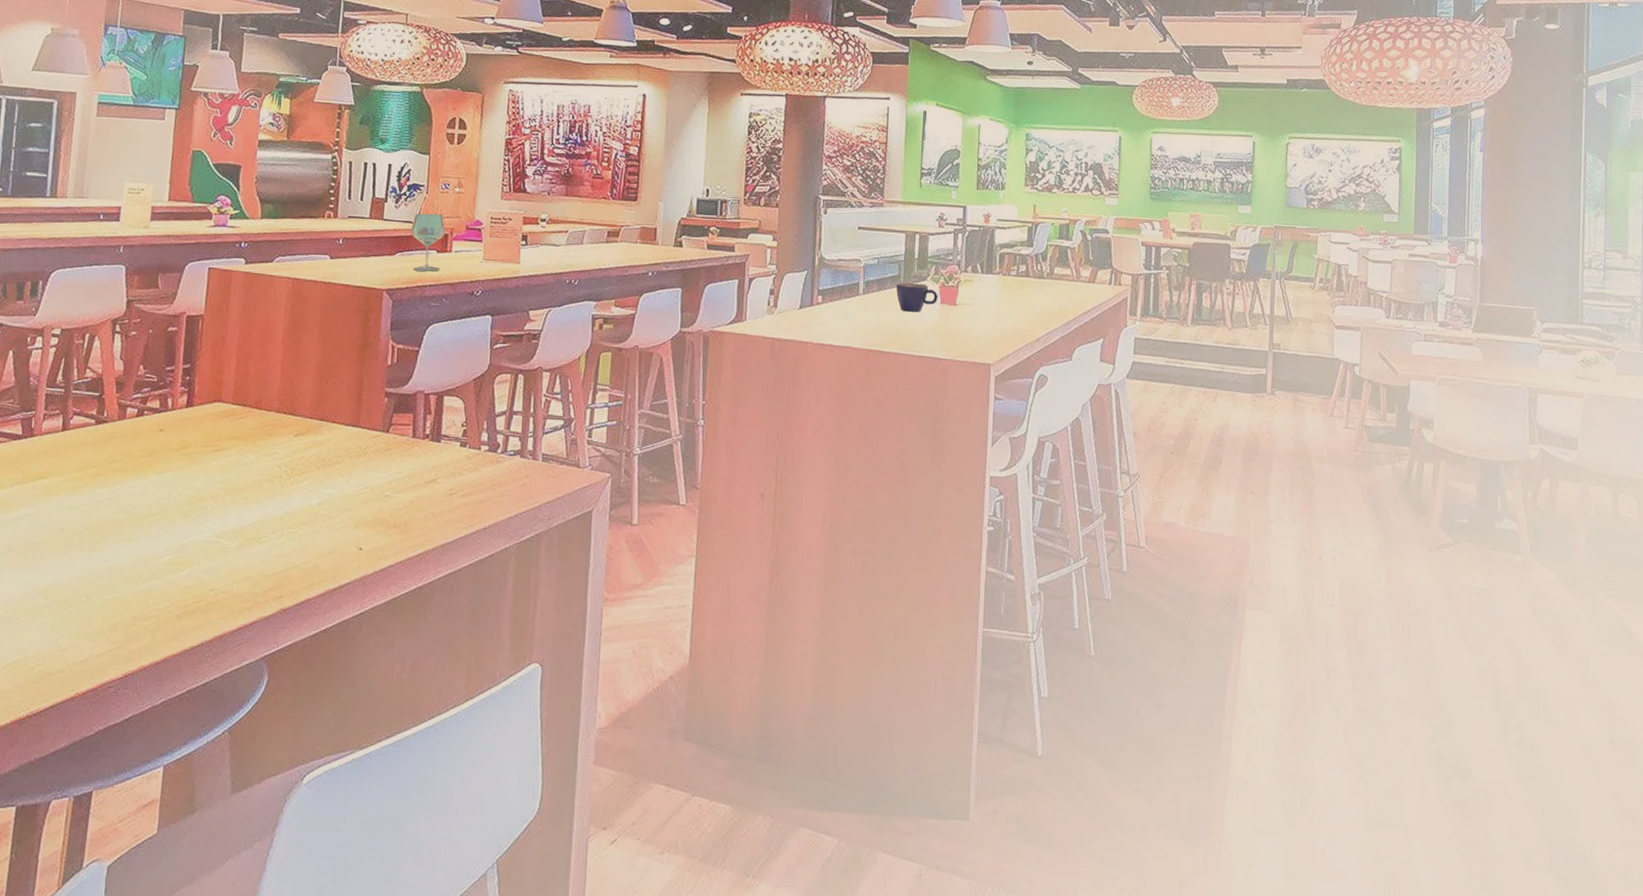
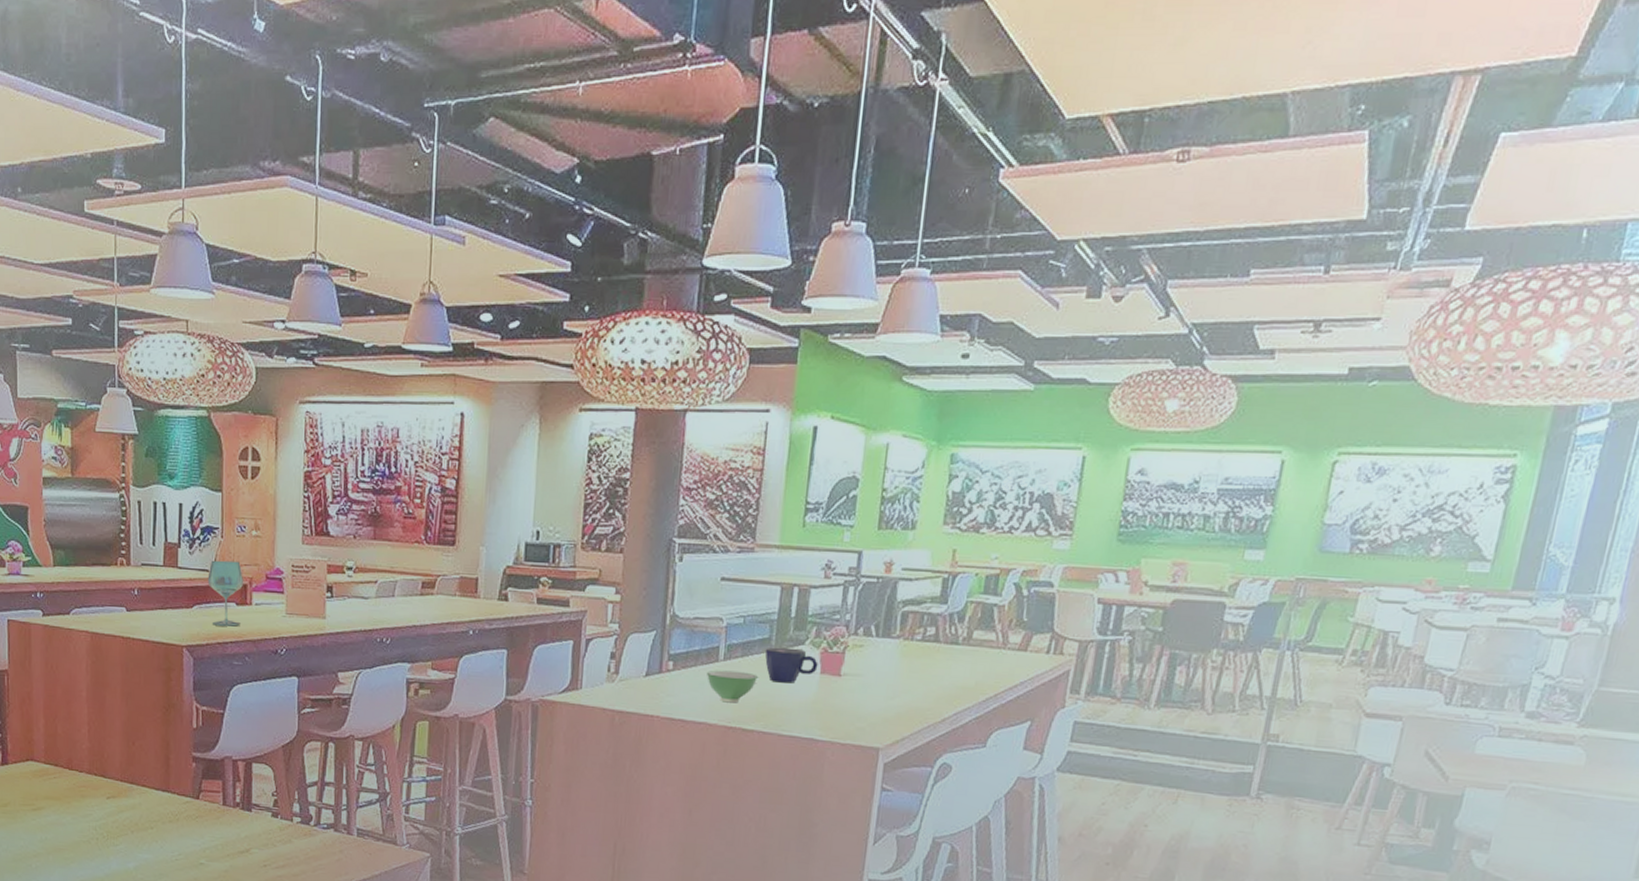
bowl: none [850,302,891,330] -> present [707,670,758,703]

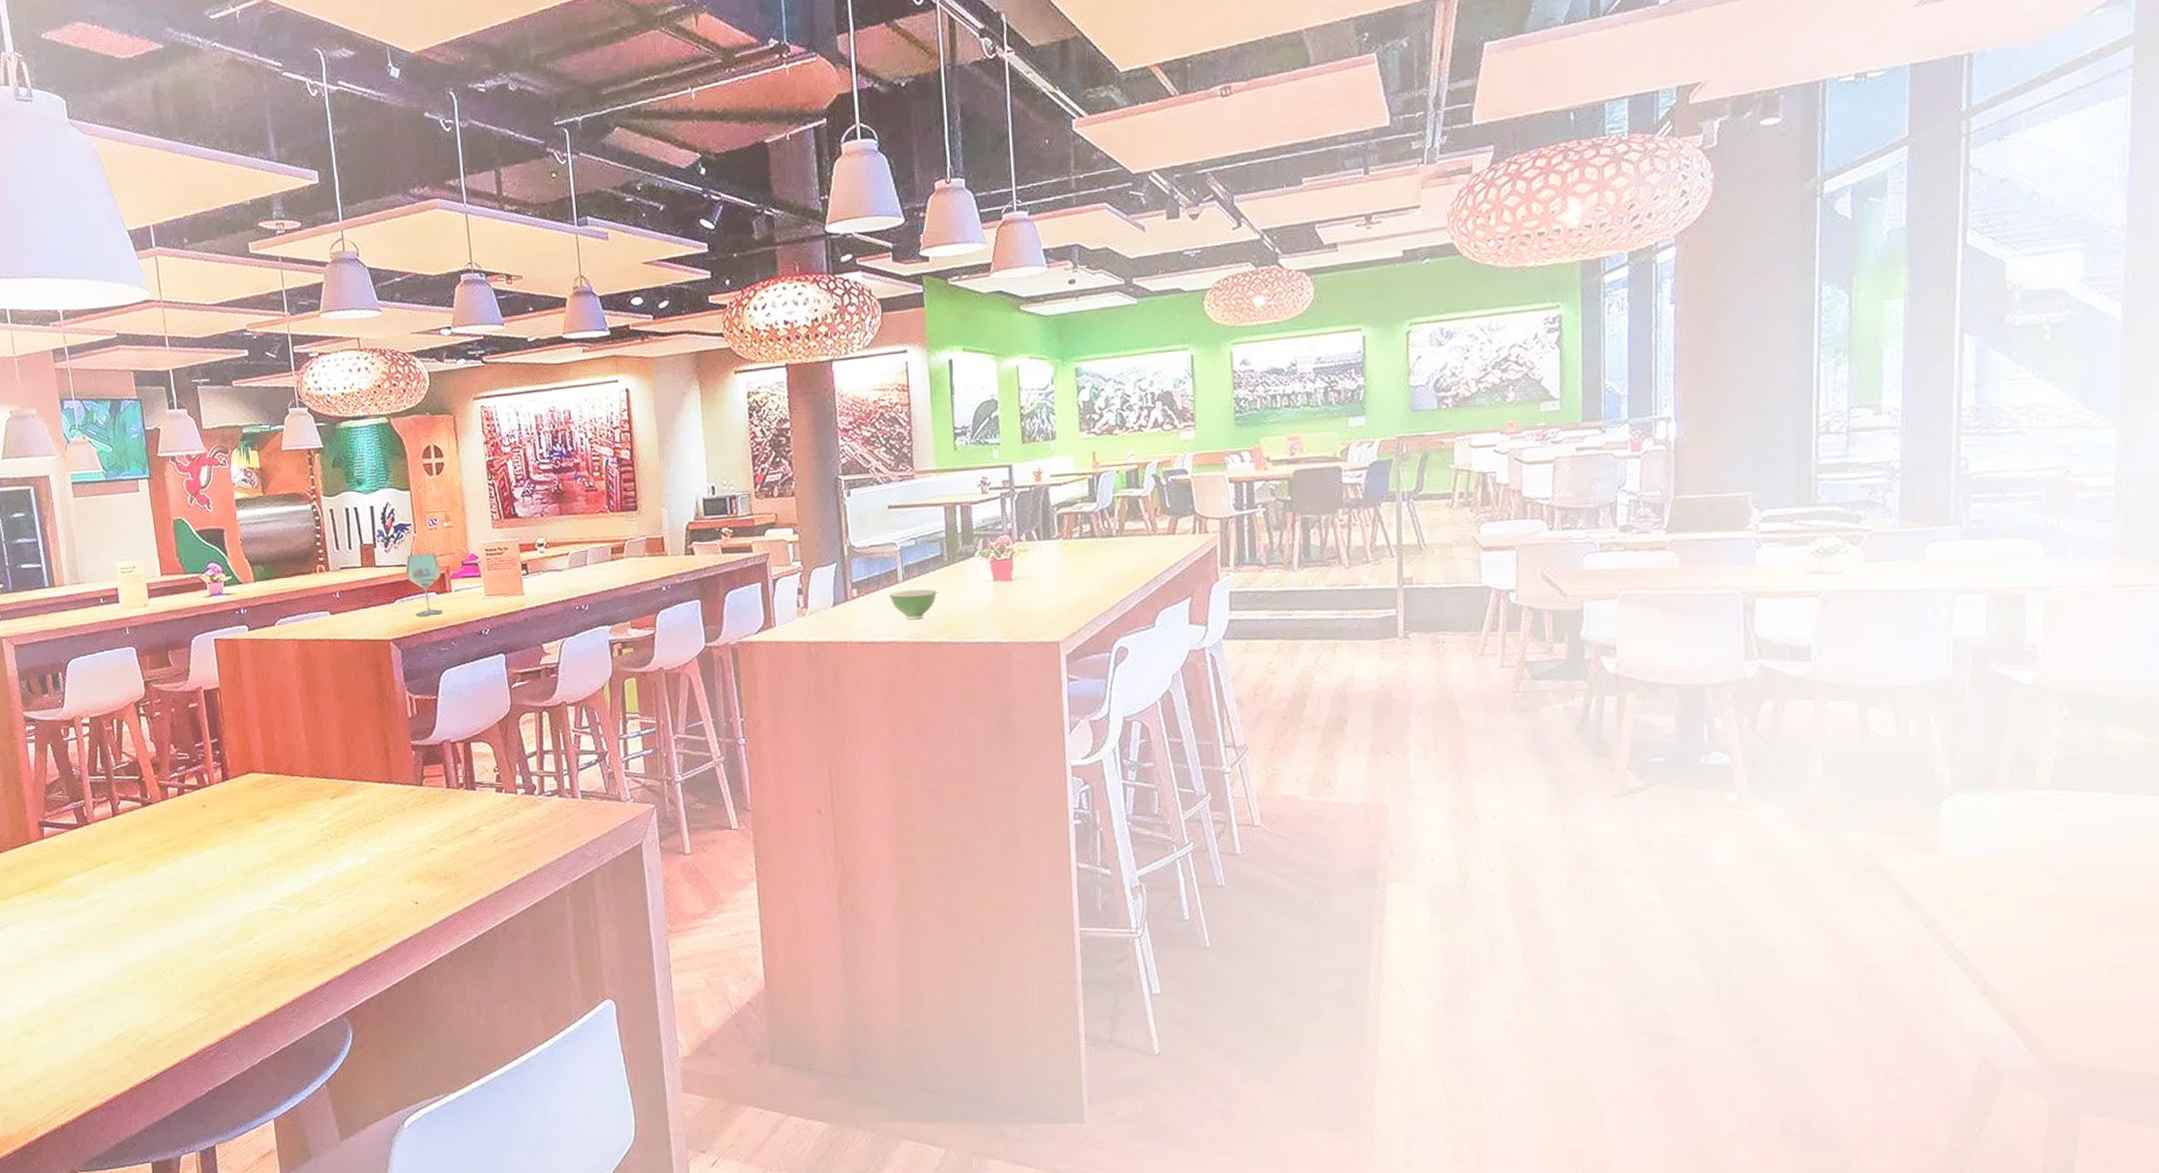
cup: present [765,646,818,684] -> none [939,560,990,595]

